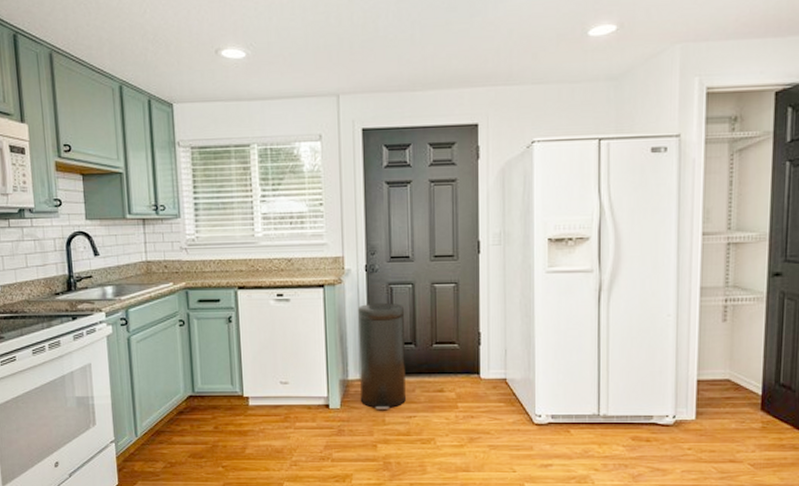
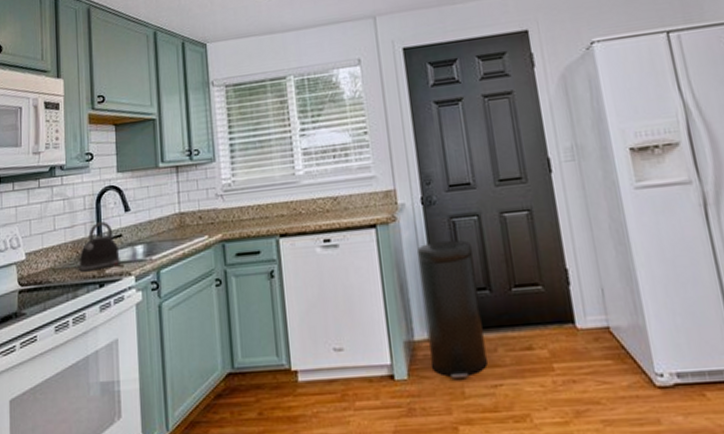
kettle: none [52,263,91,307] -> present [79,221,120,273]

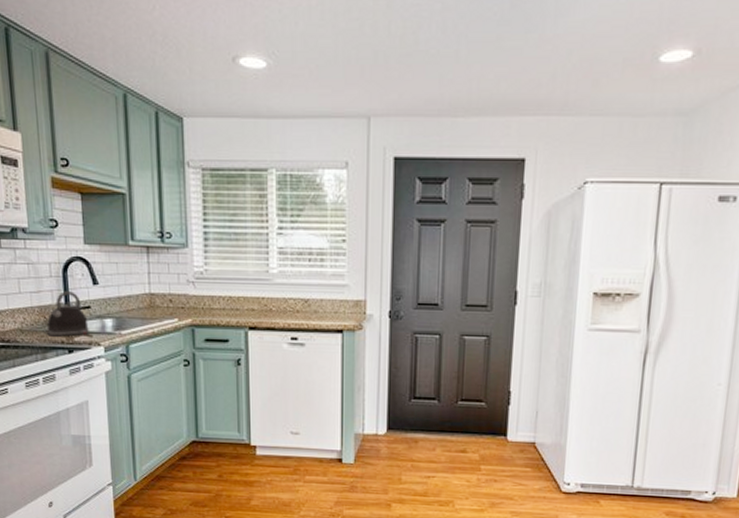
pedal bin: present [417,240,487,378] -> none [377,352,430,468]

